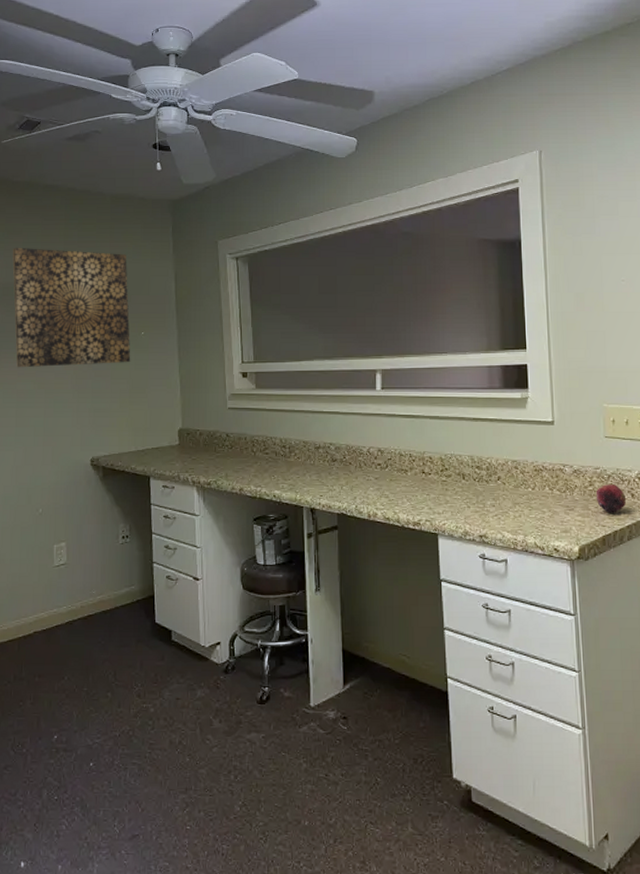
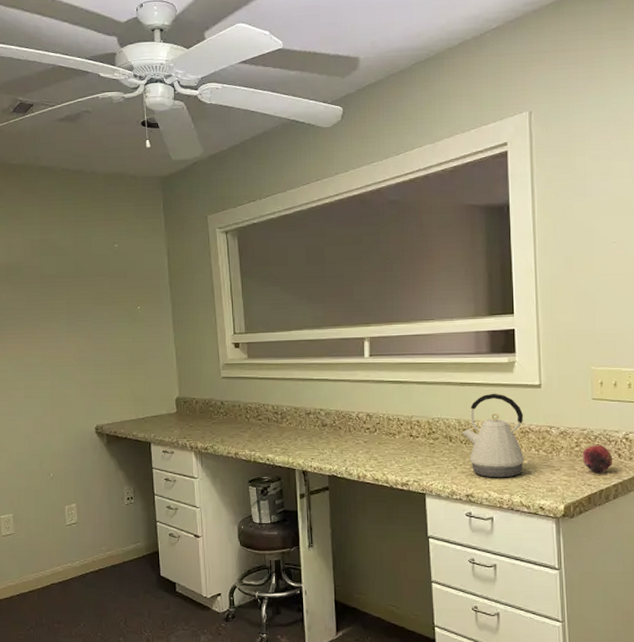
wall art: present [12,247,131,368] -> none [13,228,129,343]
kettle: none [474,429,544,518] -> present [461,393,530,478]

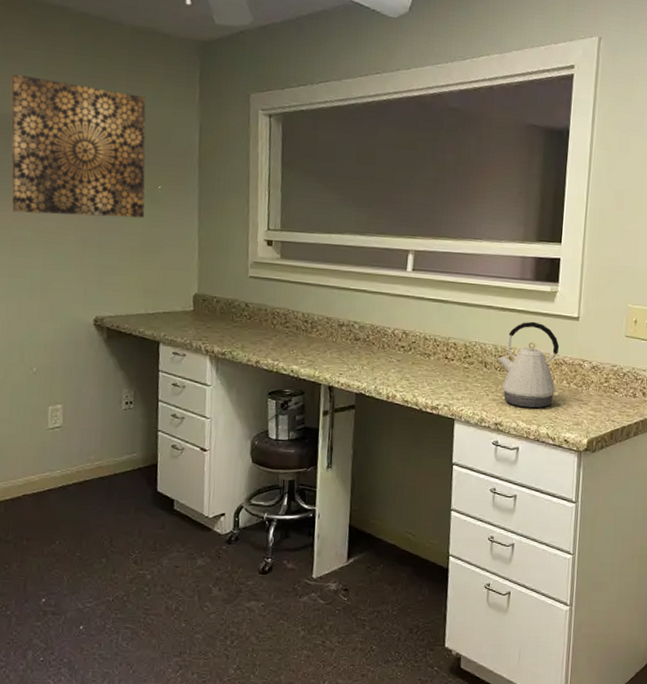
wall art: none [13,228,129,343] -> present [10,73,146,219]
fruit: present [582,445,613,473] -> none [609,382,638,410]

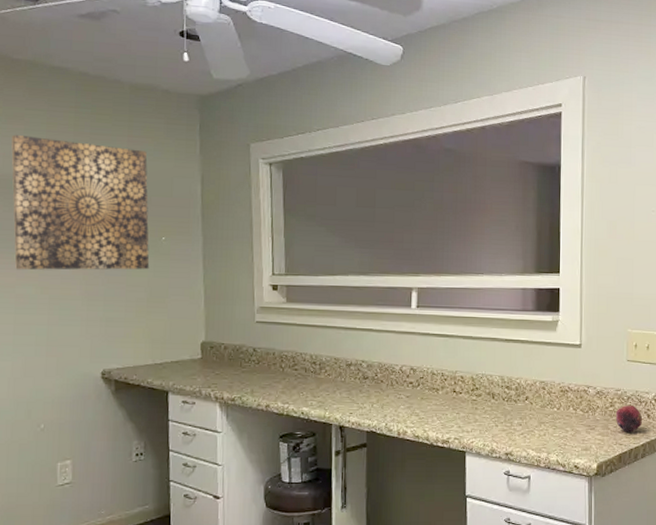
kettle: present [497,321,560,409] -> none [504,351,568,437]
fruit: none [609,382,638,410] -> present [615,405,643,432]

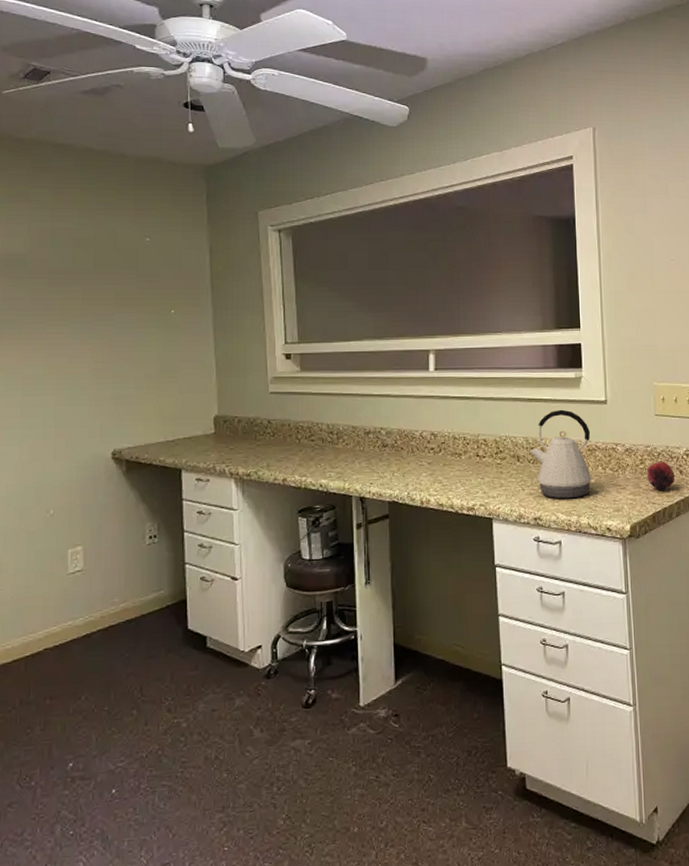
wall art: present [11,134,150,270] -> none [16,213,159,351]
kettle: none [504,351,568,437] -> present [529,409,597,499]

